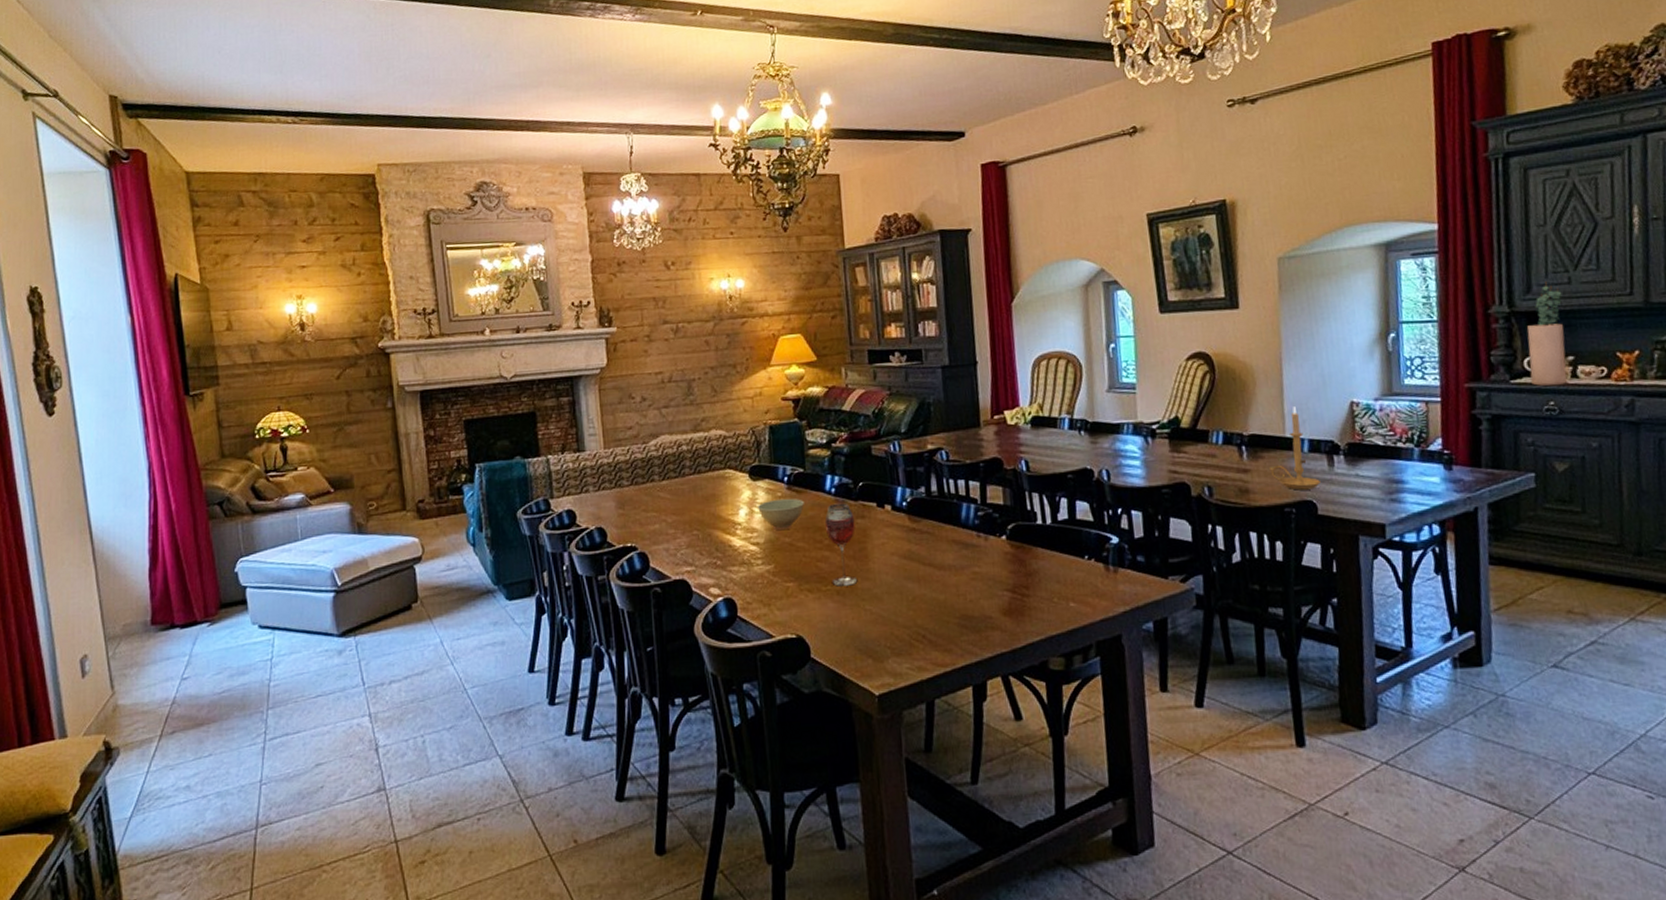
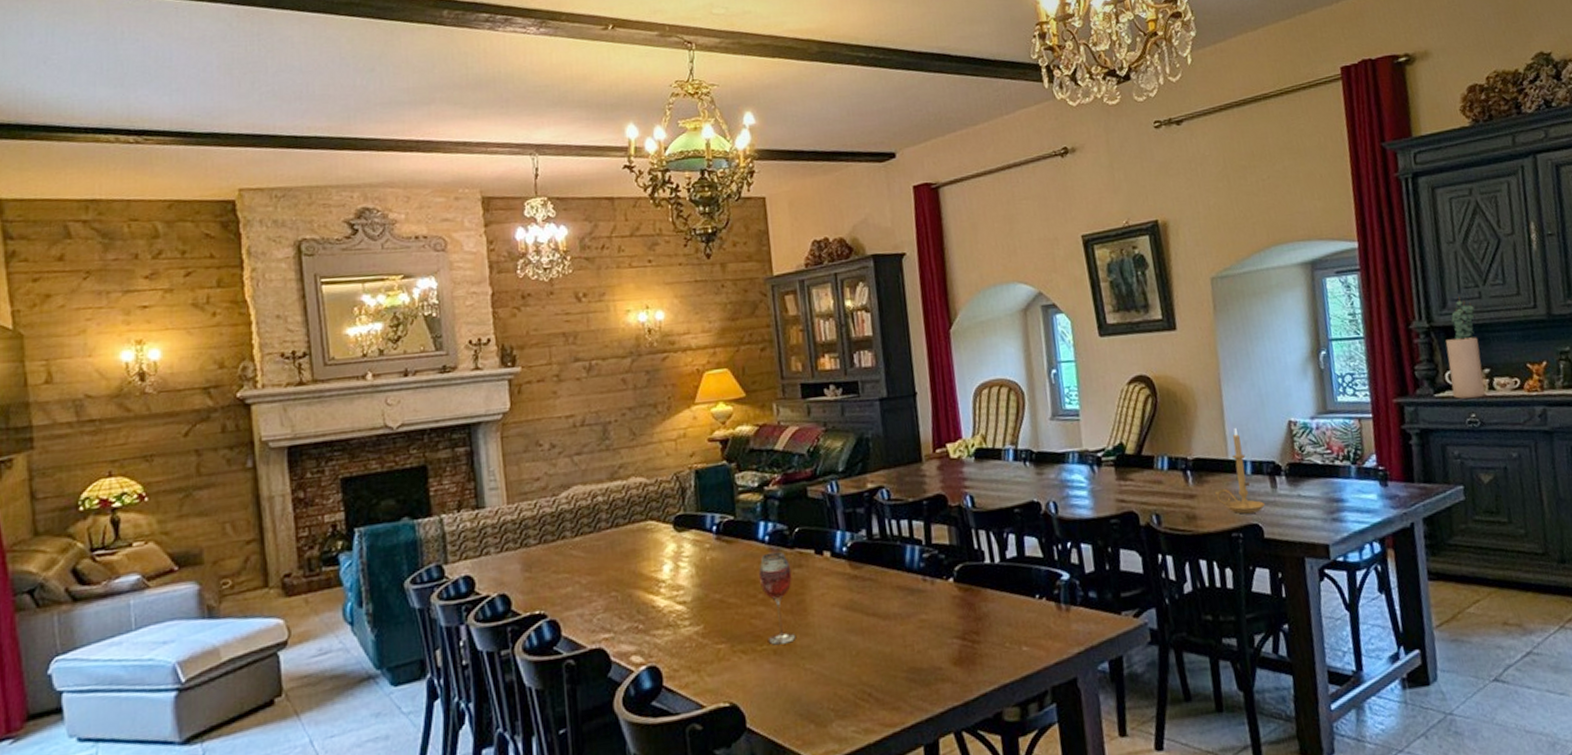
bowl: present [758,498,804,531] -> none [684,549,736,587]

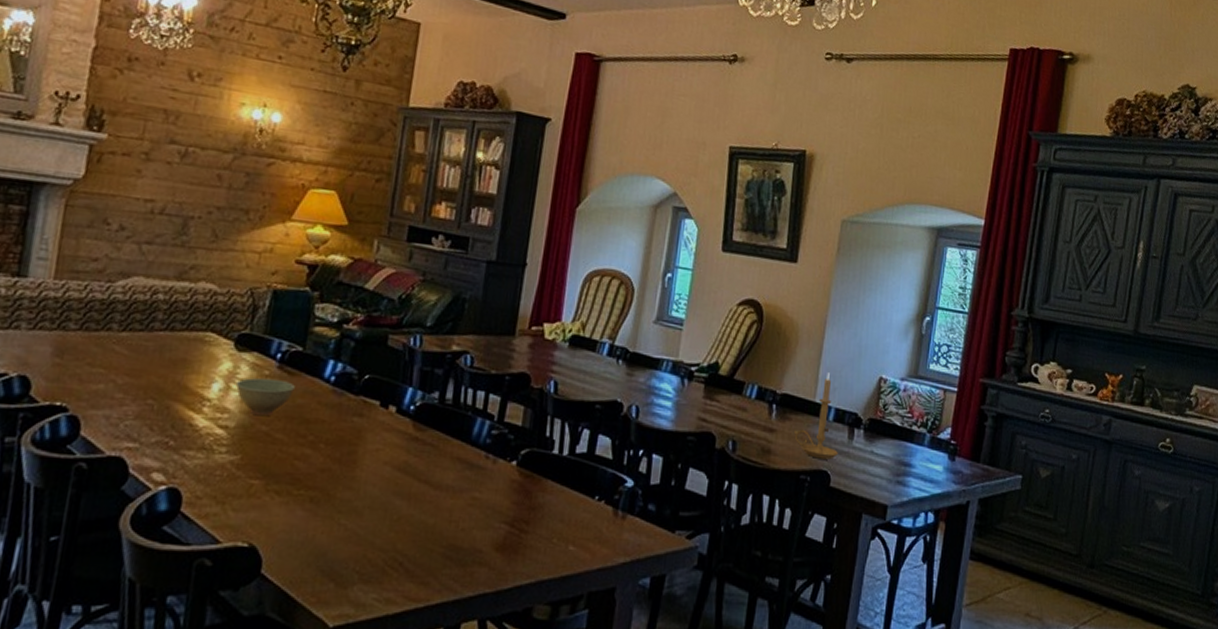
bowl: none [684,549,736,587] -> present [236,377,295,417]
wineglass: present [758,551,797,645] -> none [306,394,351,493]
vase: present [1445,297,1485,400] -> none [1034,295,1073,396]

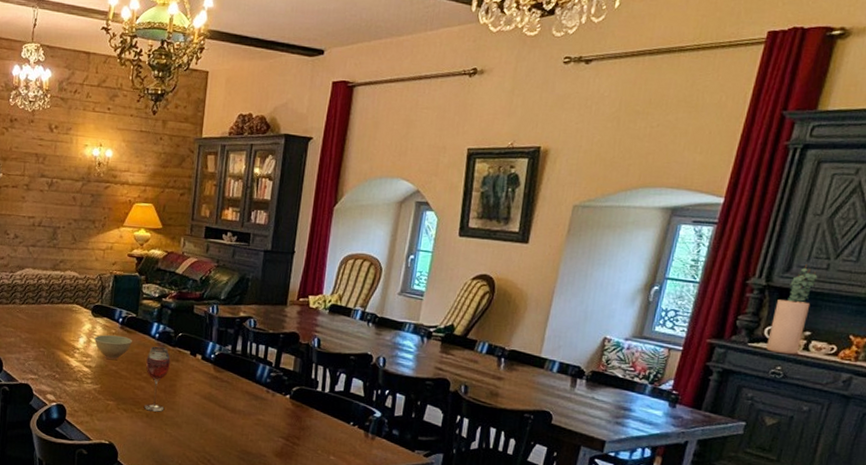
wineglass: none [306,394,351,493] -> present [143,346,171,412]
candle holder: present [794,373,838,460] -> none [520,333,560,403]
vase: none [1034,295,1073,396] -> present [766,264,818,355]

